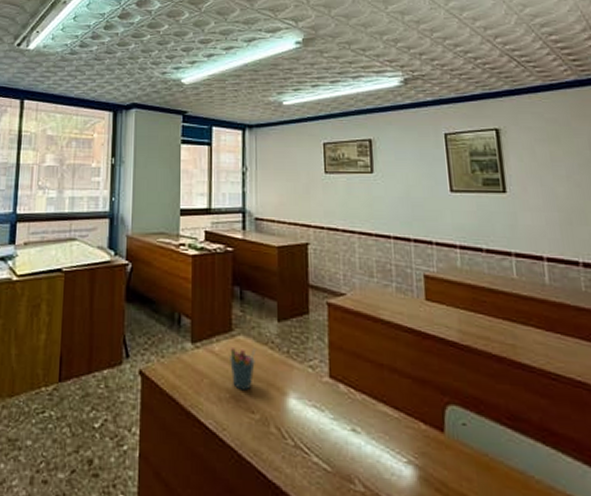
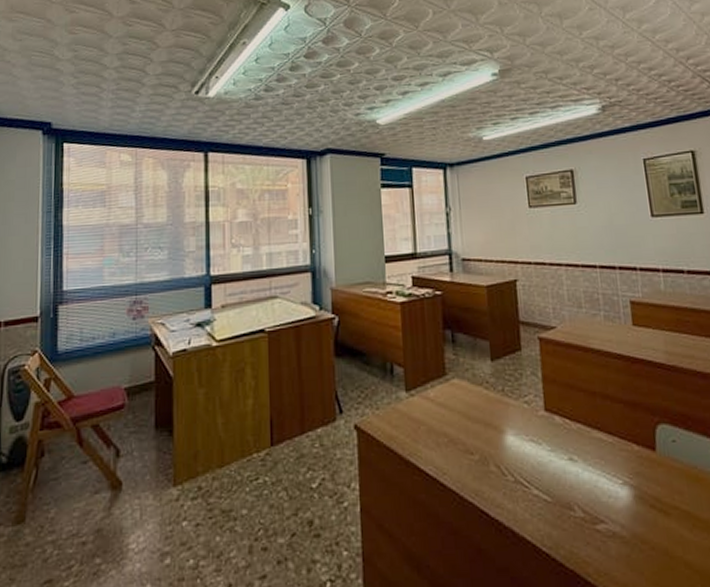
pen holder: present [230,348,256,391] -> none [445,391,472,433]

